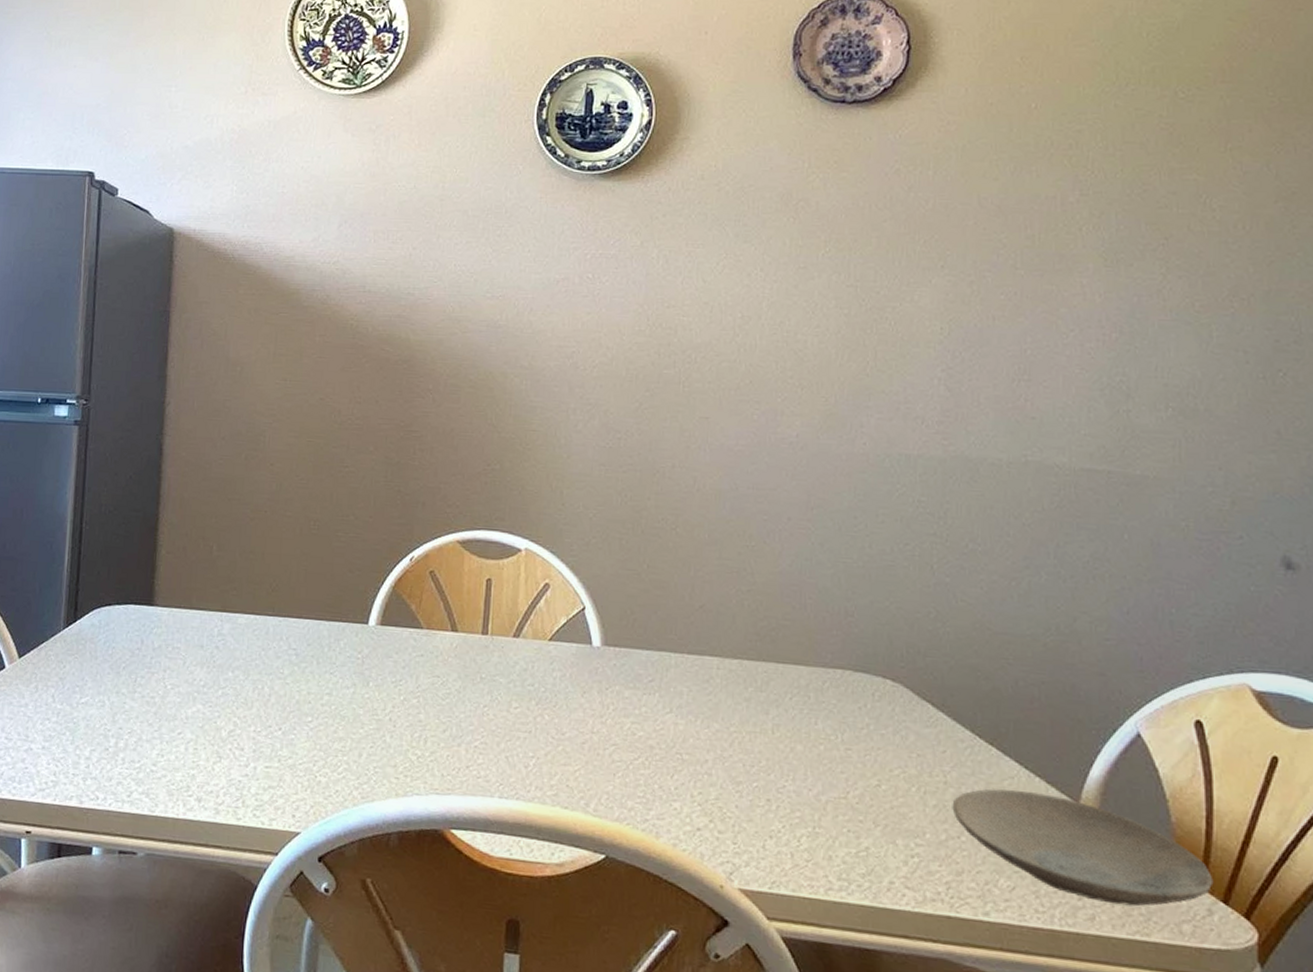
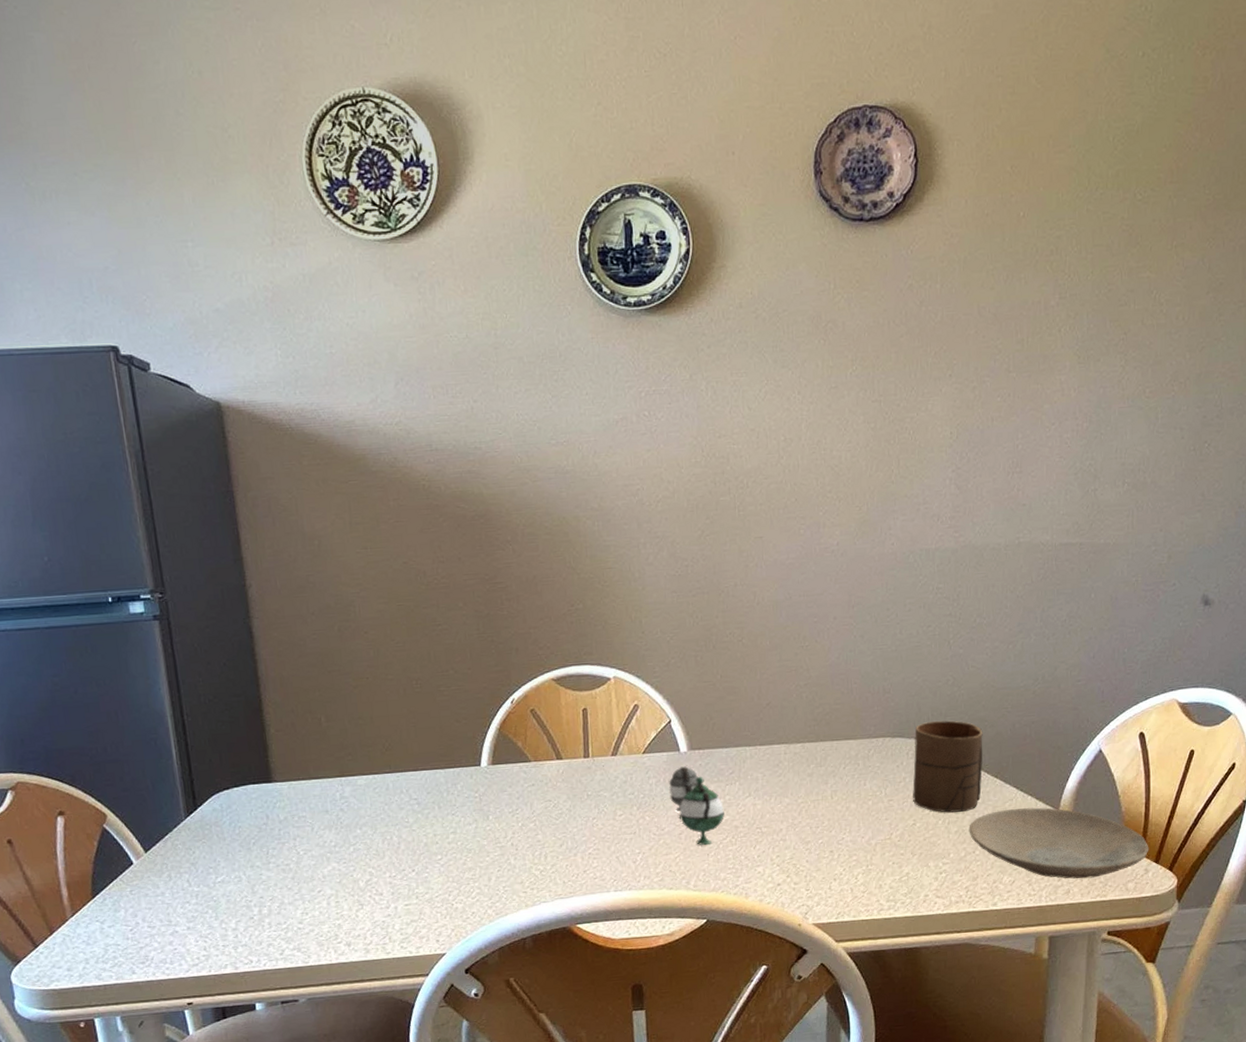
teapot: none [574,663,638,762] -> present [668,766,724,845]
cup: none [878,659,974,782] -> present [913,720,983,813]

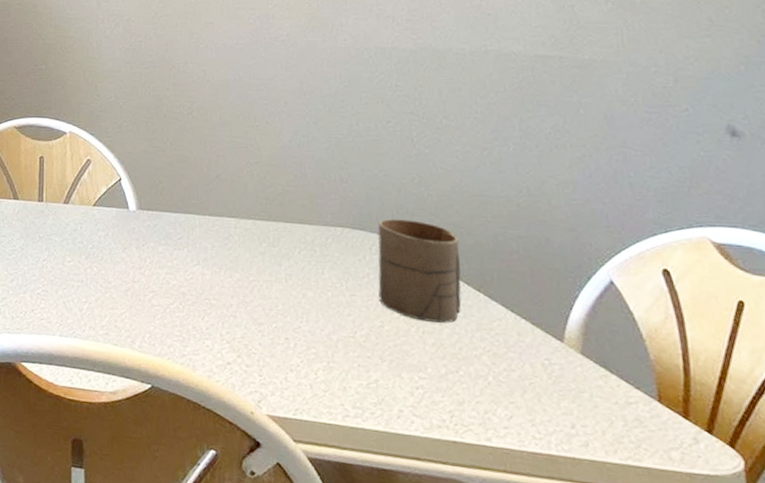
teapot: present [668,766,724,845] -> none [116,224,172,307]
plate: present [968,807,1149,879] -> none [448,329,696,435]

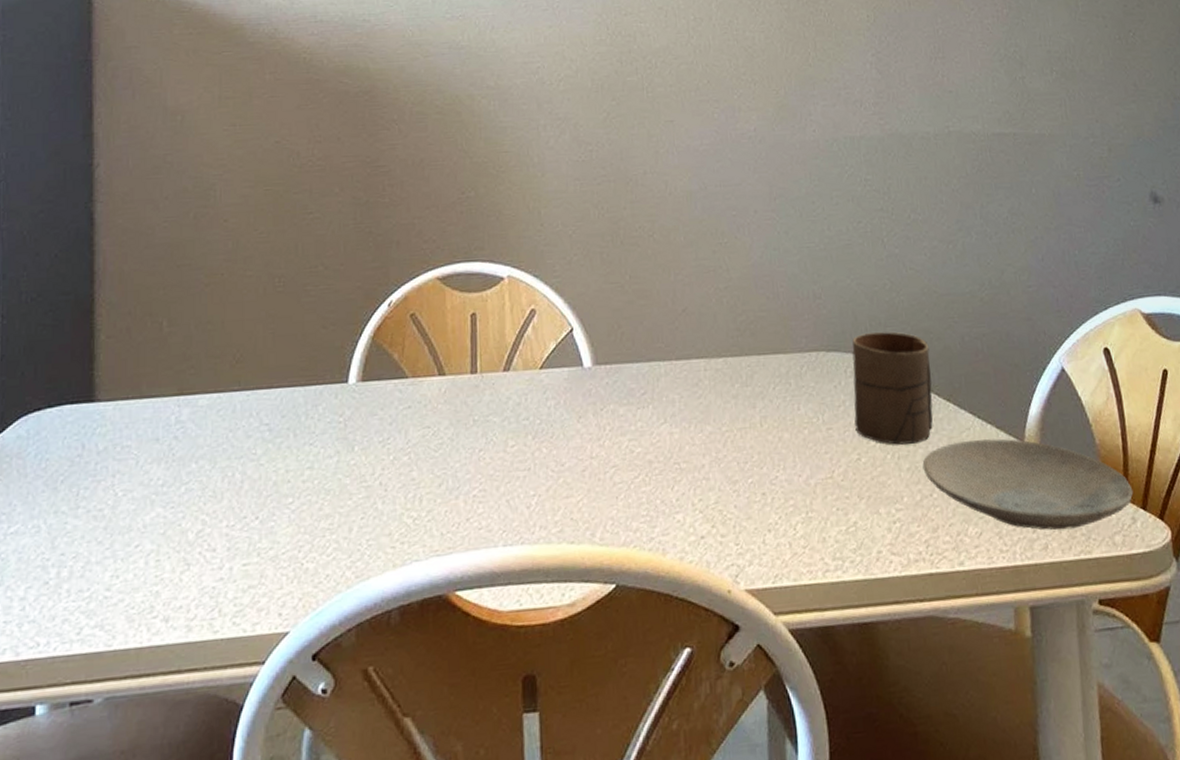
plate: none [448,329,696,435] -> present [922,438,1134,530]

